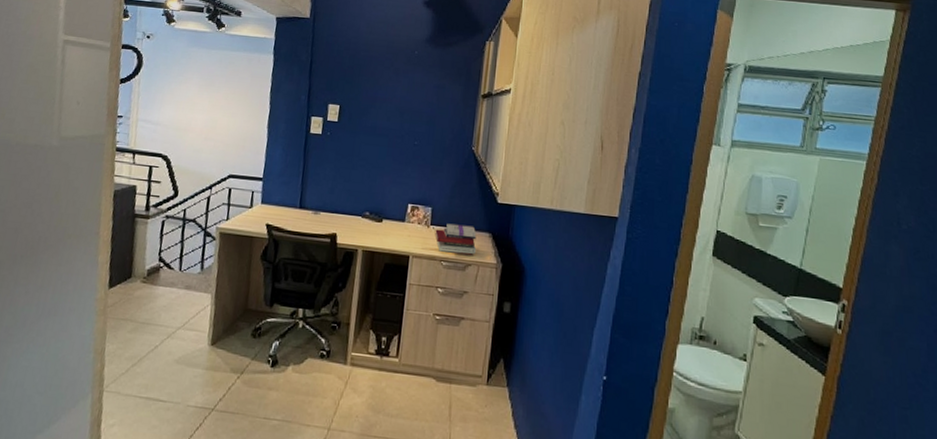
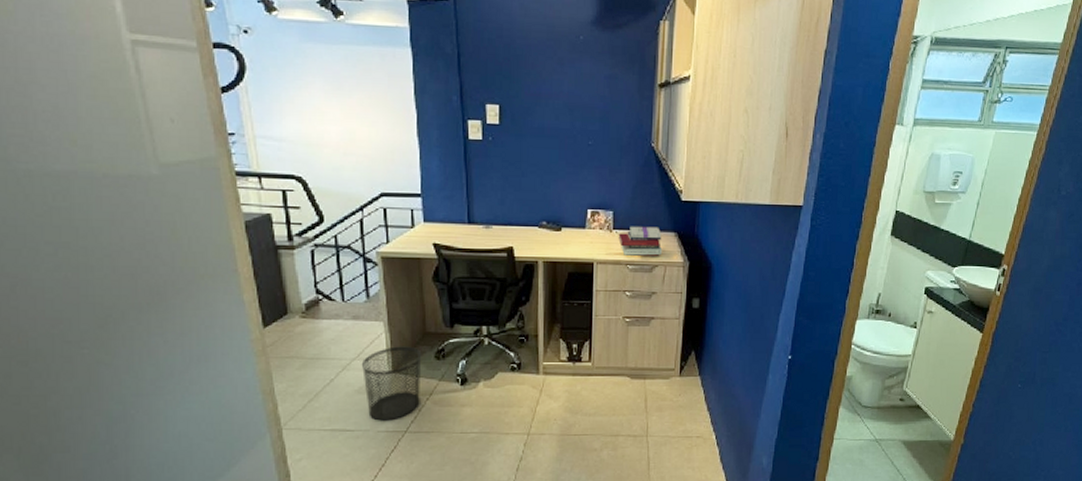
waste bin: none [182,319,241,396] -> present [361,346,422,421]

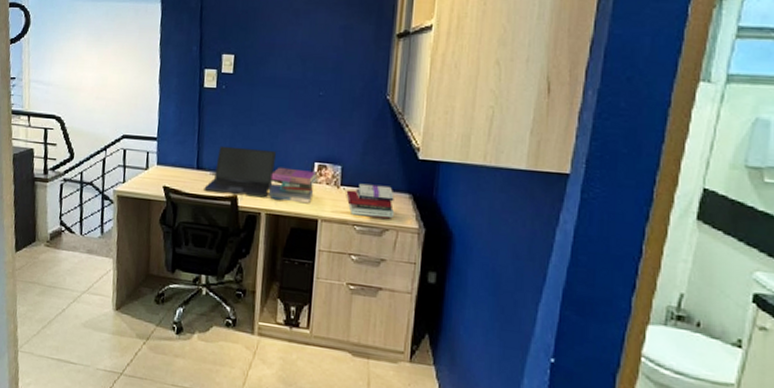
waste bin: present [361,346,422,421] -> none [89,284,144,360]
laptop: none [477,198,550,247] -> present [204,145,277,198]
books: none [544,216,589,249] -> present [268,167,316,204]

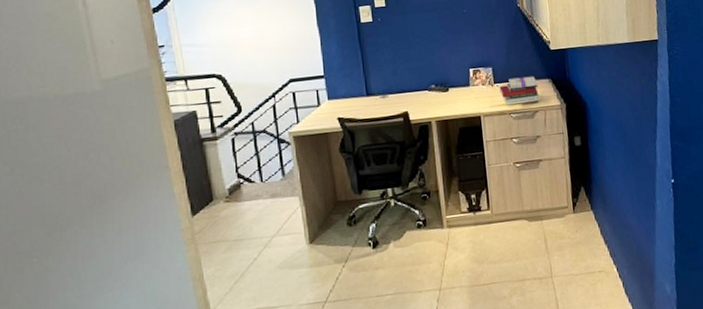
laptop: present [204,145,277,198] -> none [376,66,437,113]
books: present [268,167,316,204] -> none [434,76,474,107]

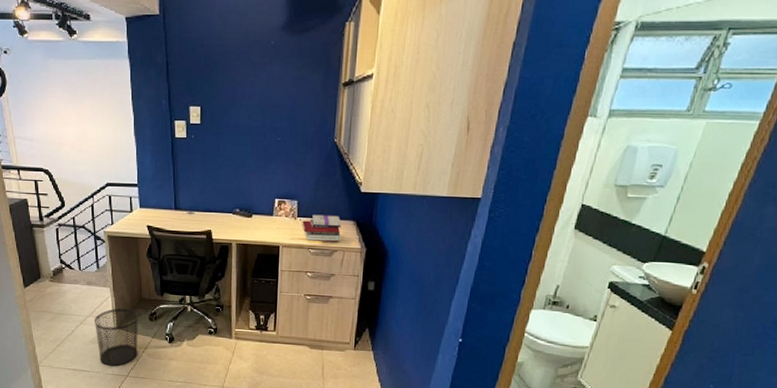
waste bin: none [281,216,337,294] -> present [94,308,139,367]

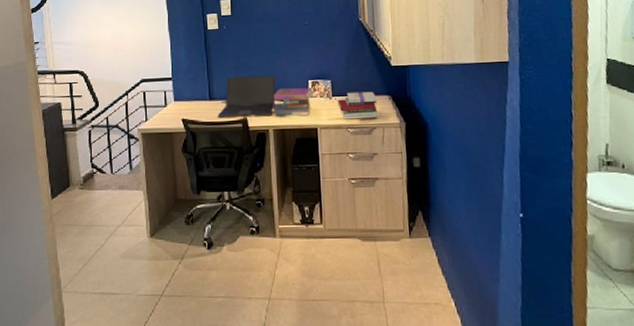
waste bin: present [94,308,139,367] -> none [125,212,174,285]
laptop: none [182,188,243,231] -> present [217,75,276,118]
books: none [237,204,276,234] -> present [272,88,311,117]

